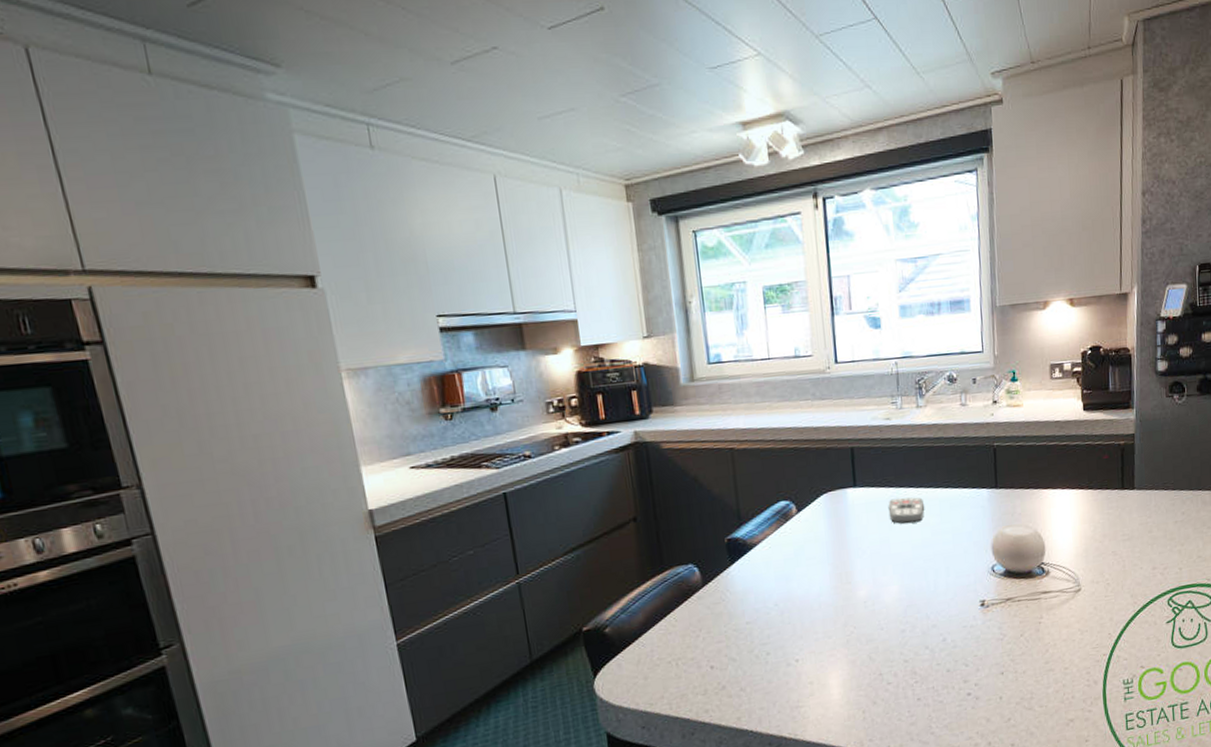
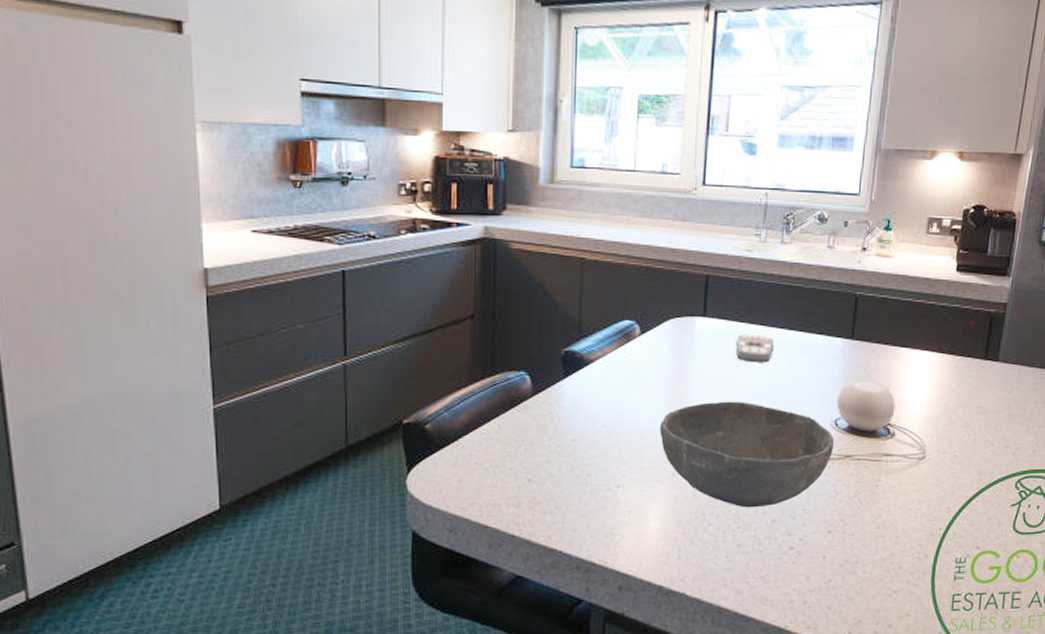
bowl: none [828,562,995,663] -> present [660,401,835,508]

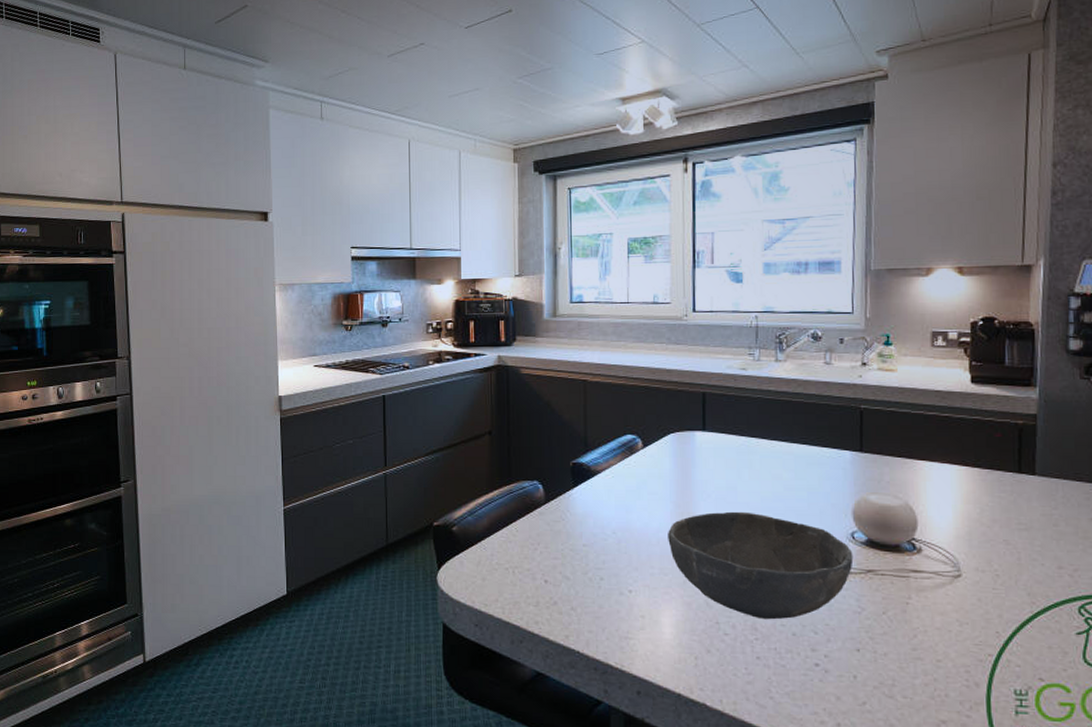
remote control: present [735,334,775,363] -> none [738,447,778,475]

